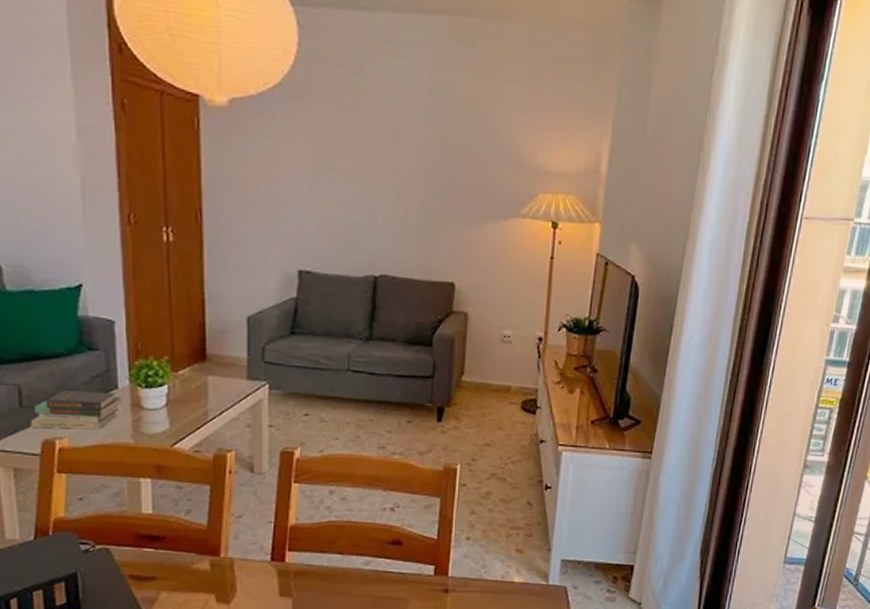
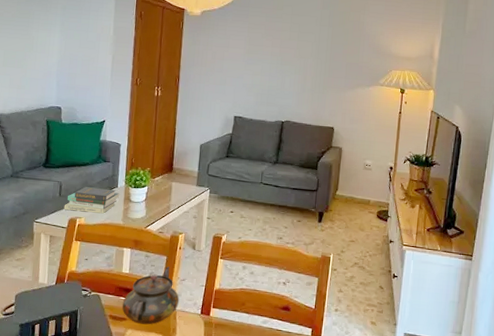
teapot: none [147,500,236,583] -> present [122,266,180,325]

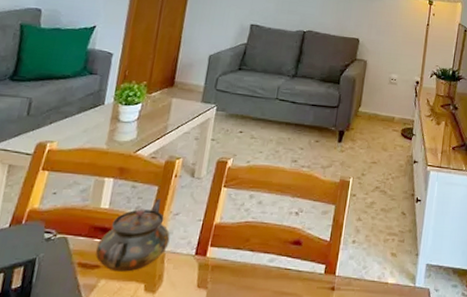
books: present [64,187,119,214] -> none [31,104,106,137]

